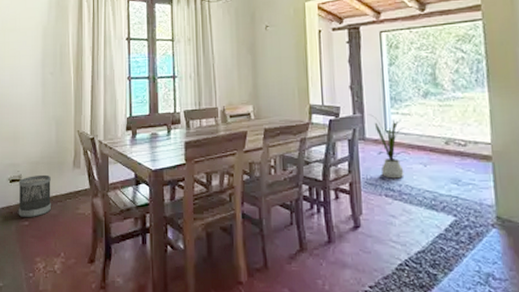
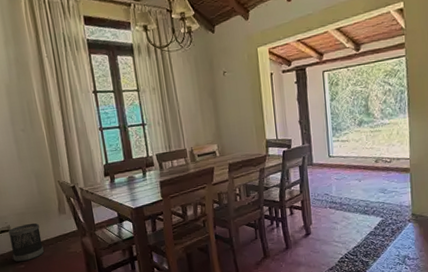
house plant: present [368,114,410,179] -> none [314,143,349,194]

